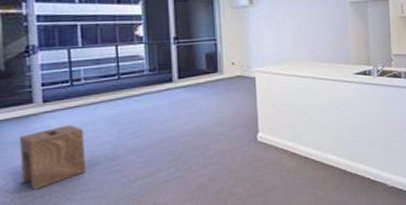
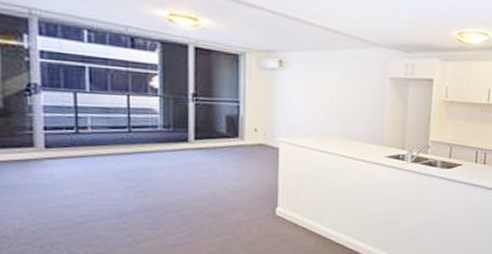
stool: present [19,125,86,190] -> none [18,175,90,238]

